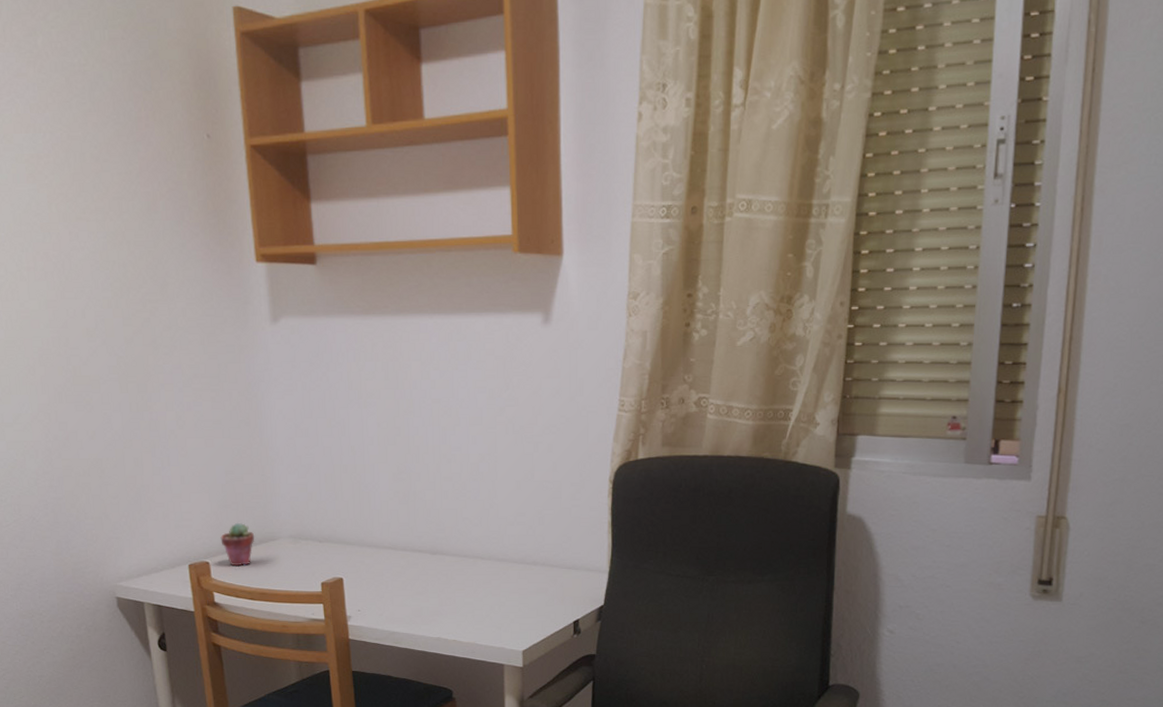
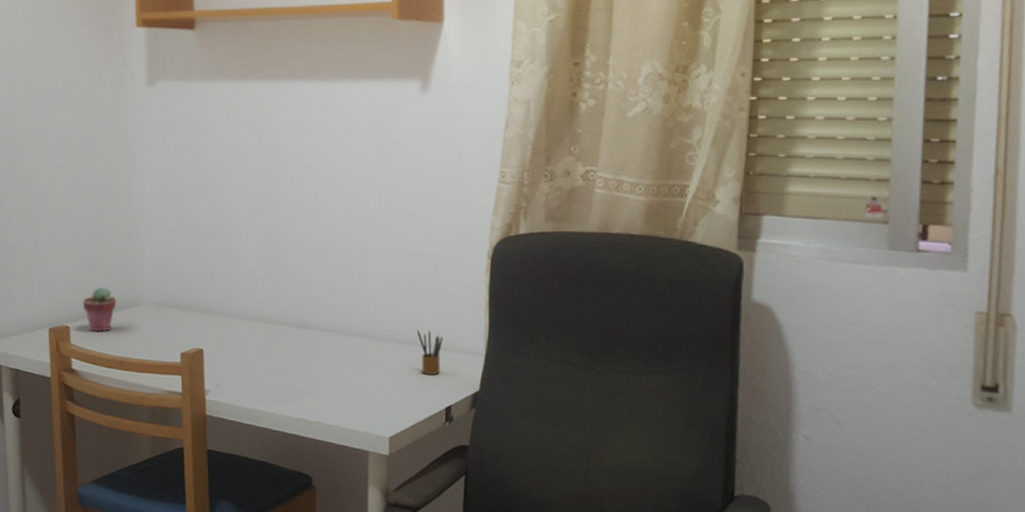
pencil box: none [546,551,570,592] -> present [417,330,443,375]

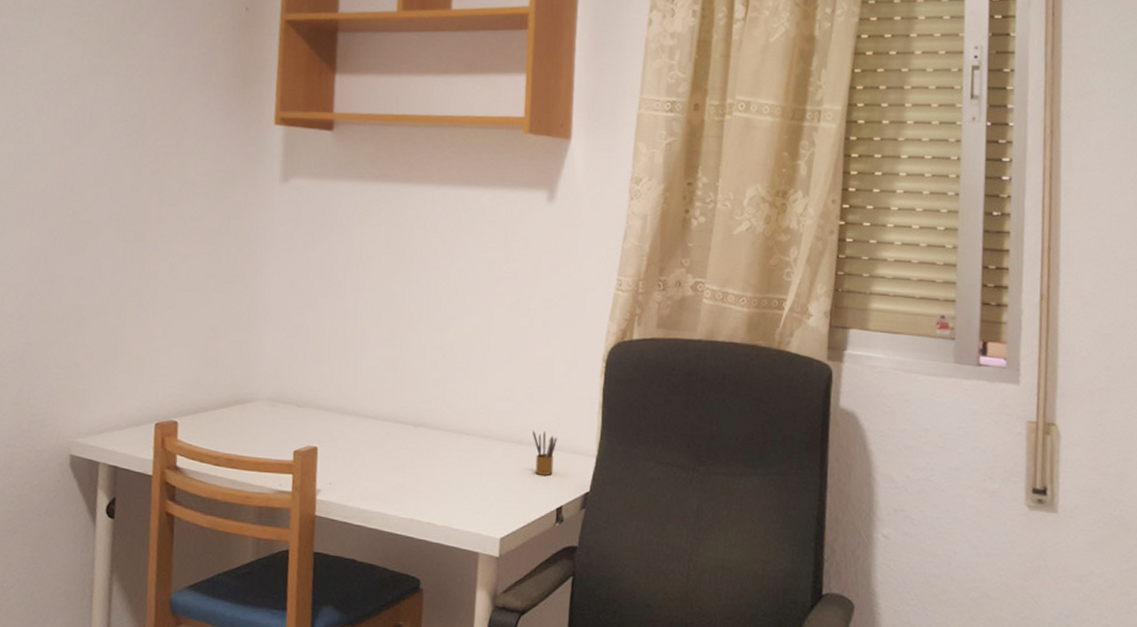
potted succulent: present [82,287,117,332] -> none [194,381,231,428]

